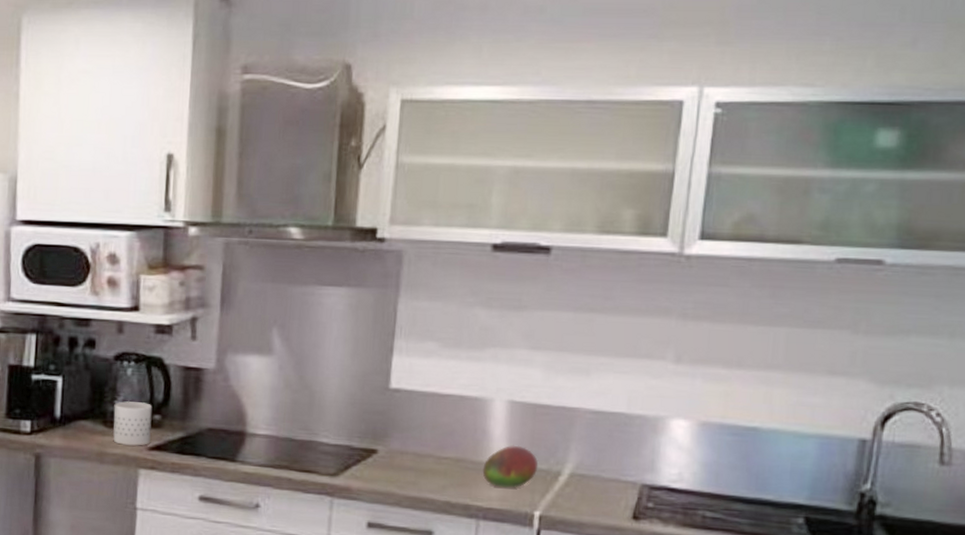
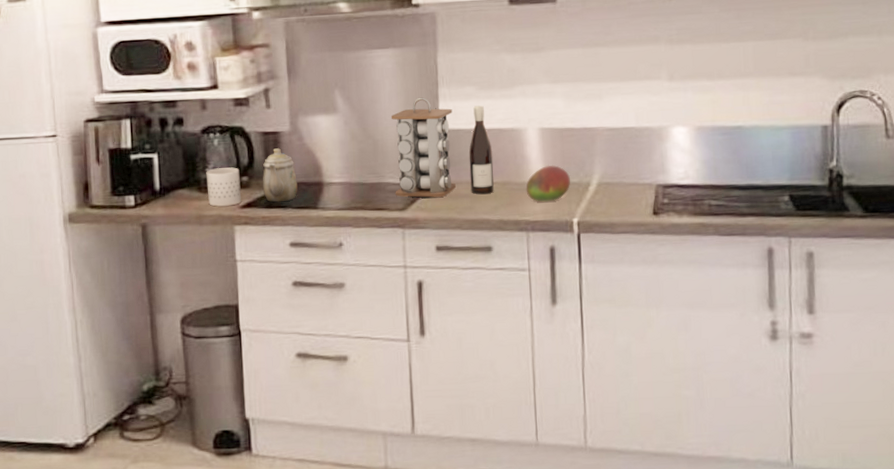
teapot: none [175,387,217,449] -> present [262,148,298,202]
spice rack: none [327,348,408,466] -> present [391,97,456,198]
bottle: none [417,365,449,470] -> present [468,105,494,195]

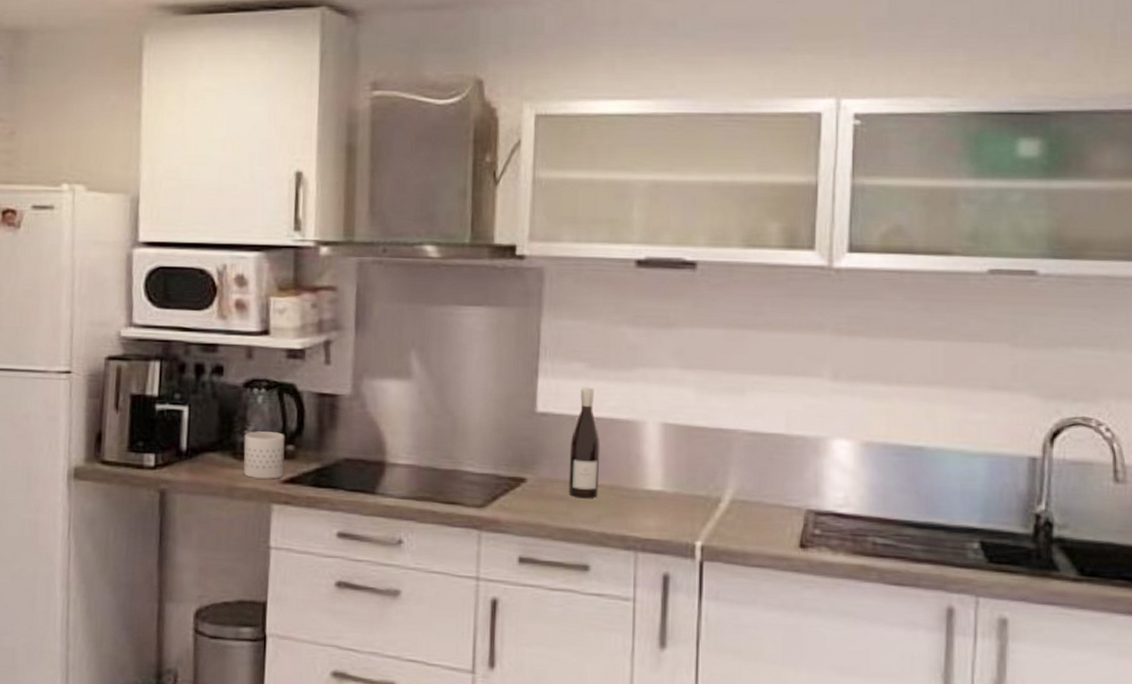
teapot: present [262,148,298,202] -> none [310,414,354,481]
spice rack: present [391,97,456,198] -> none [473,370,554,496]
fruit: present [526,165,571,202] -> none [638,470,697,517]

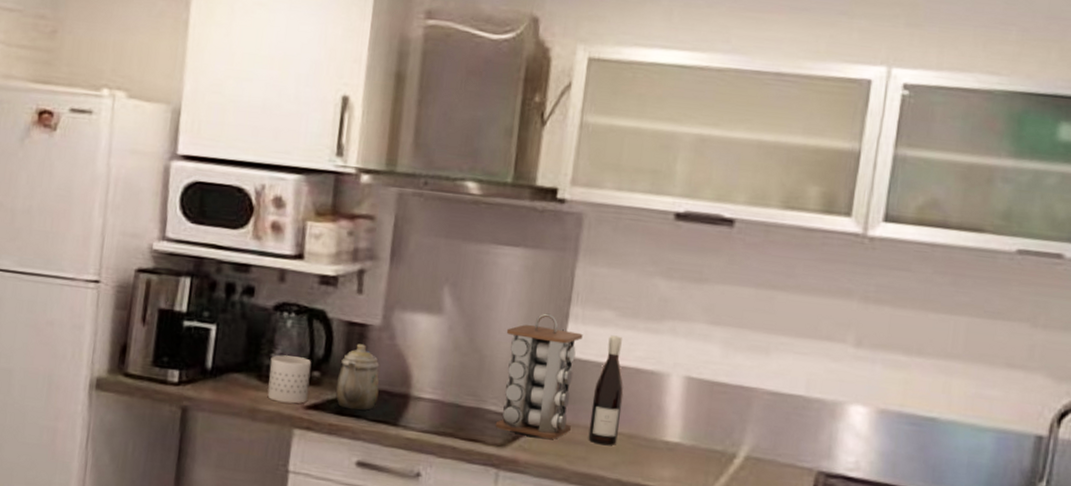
teapot: none [310,414,354,481] -> present [335,344,380,411]
spice rack: none [473,370,554,496] -> present [495,313,583,439]

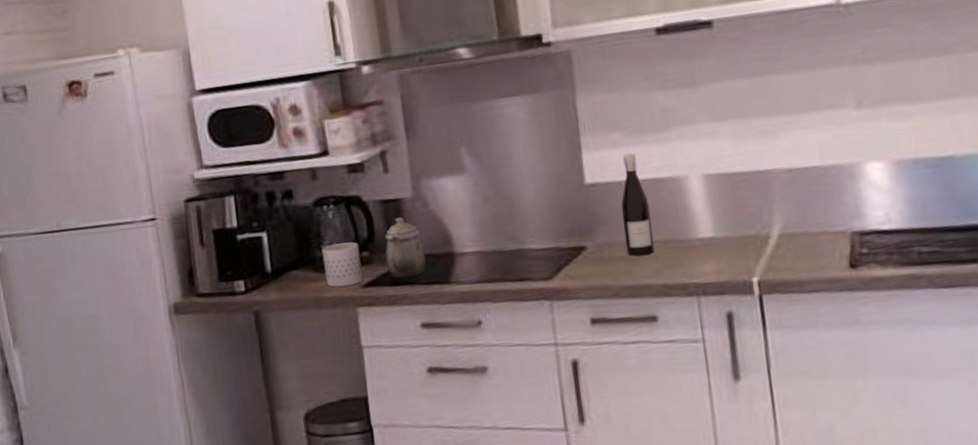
spice rack: present [495,313,583,439] -> none [527,148,609,265]

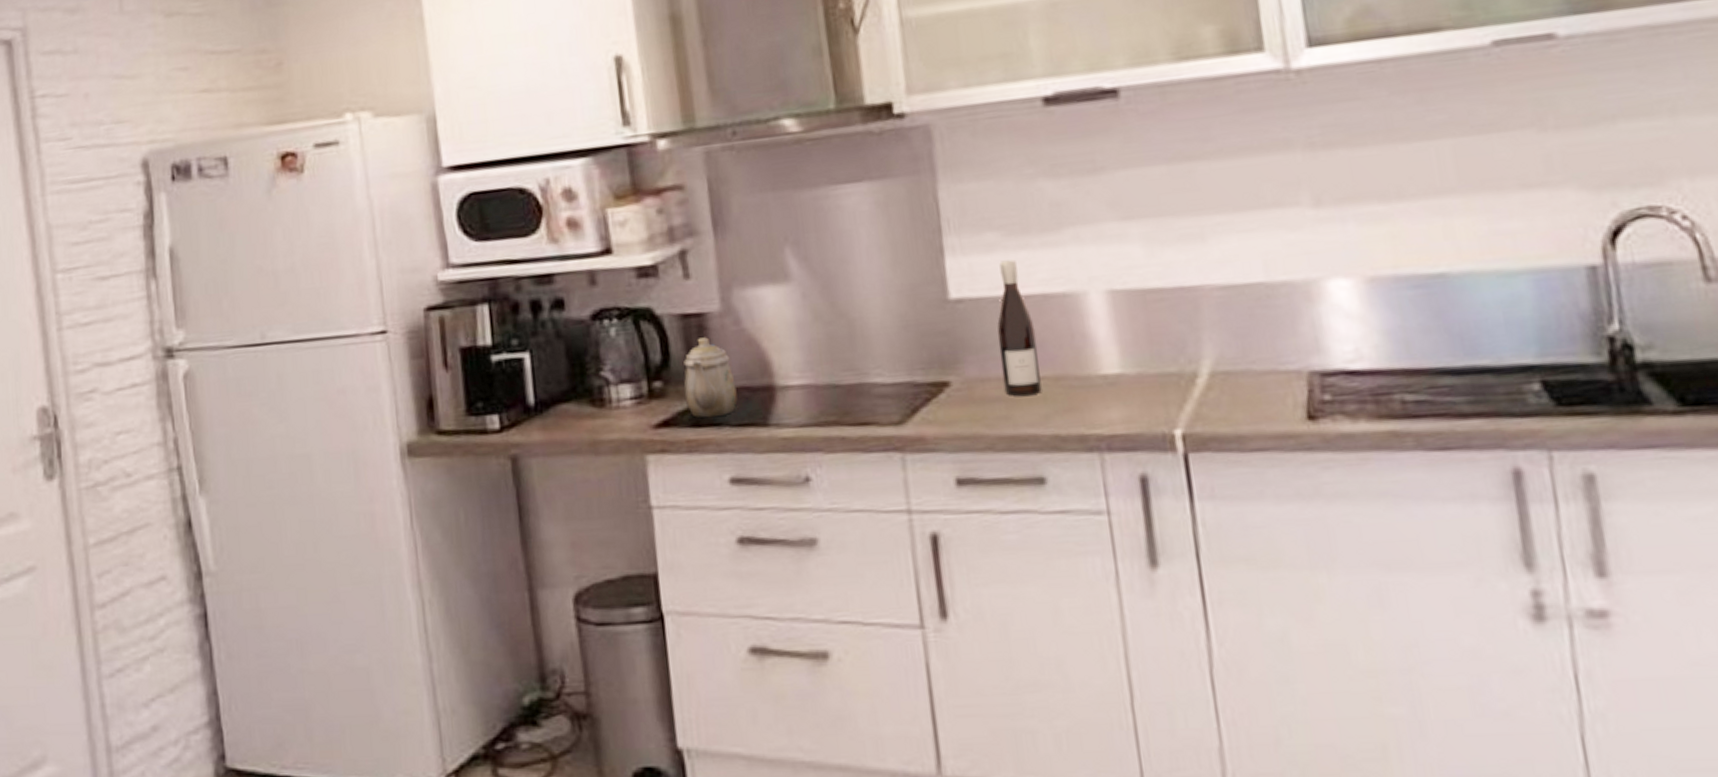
mug: present [321,242,363,288] -> none [600,368,655,427]

